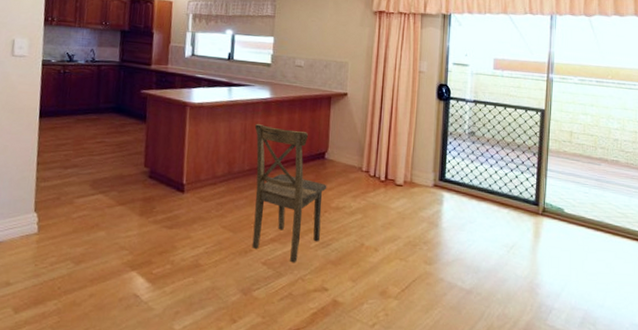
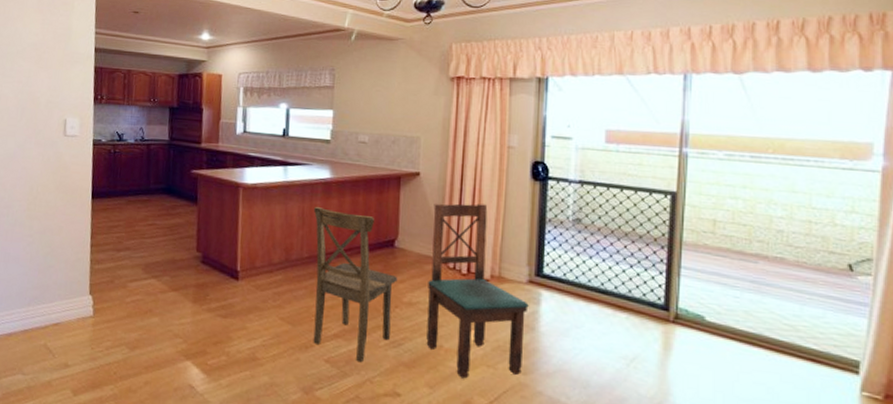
dining chair: none [350,119,434,272] -> present [426,203,529,379]

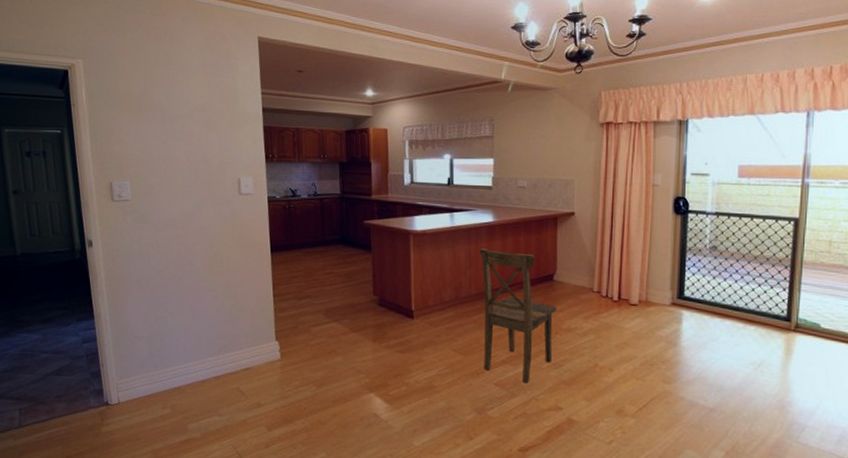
dining chair: present [426,203,529,379] -> none [583,238,672,391]

